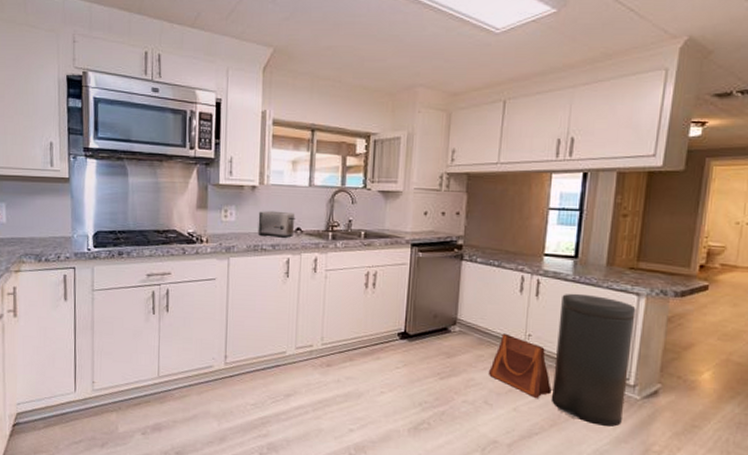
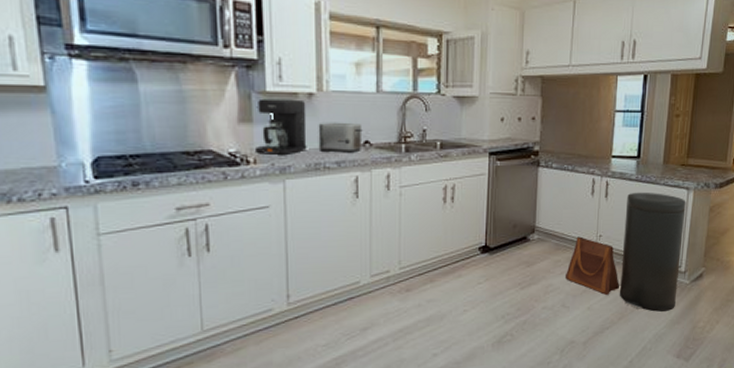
coffee maker: none [208,190,250,237] -> present [256,98,307,155]

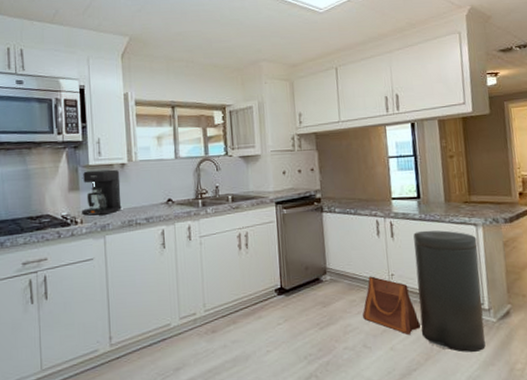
toaster: present [318,122,363,153] -> none [130,185,166,211]

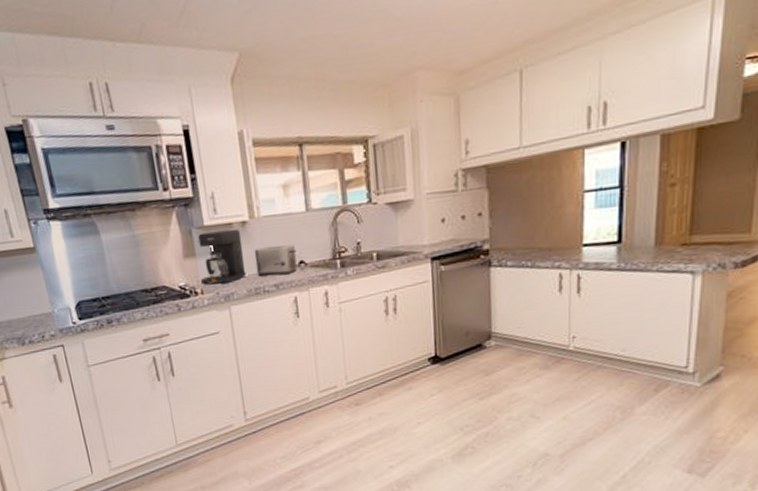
toaster: none [130,185,166,211] -> present [254,245,297,276]
shopping bag: present [363,276,420,334] -> none [533,339,603,403]
pedal bin: present [413,230,485,352] -> none [603,281,691,421]

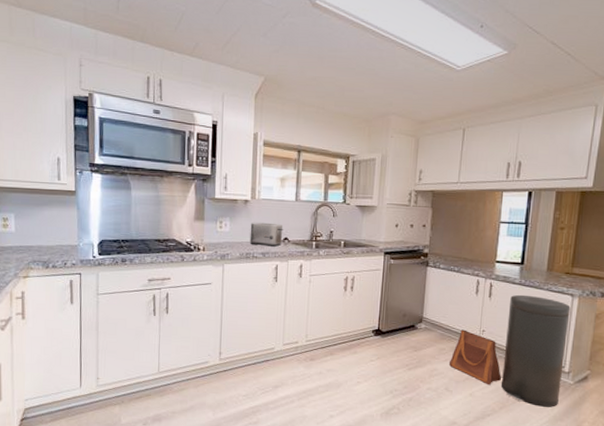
coffee maker: present [198,229,247,285] -> none [205,203,242,245]
shopping bag: none [533,339,603,403] -> present [449,329,501,384]
pedal bin: none [603,281,691,421] -> present [501,294,571,407]

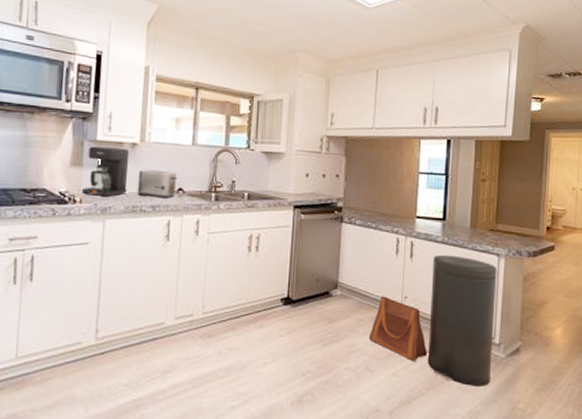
coffee maker: none [205,203,242,245] -> present [82,146,129,197]

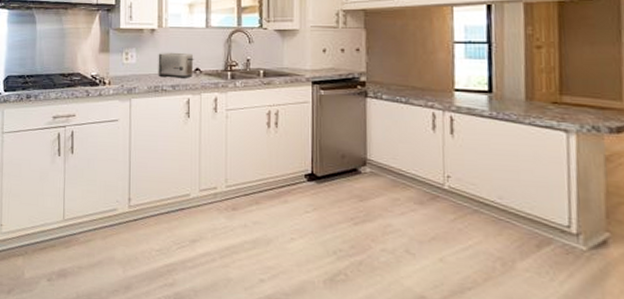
coffee maker: present [82,146,129,197] -> none [110,34,149,78]
shopping bag: present [369,296,427,361] -> none [407,174,481,247]
pedal bin: present [427,254,497,386] -> none [479,130,569,282]

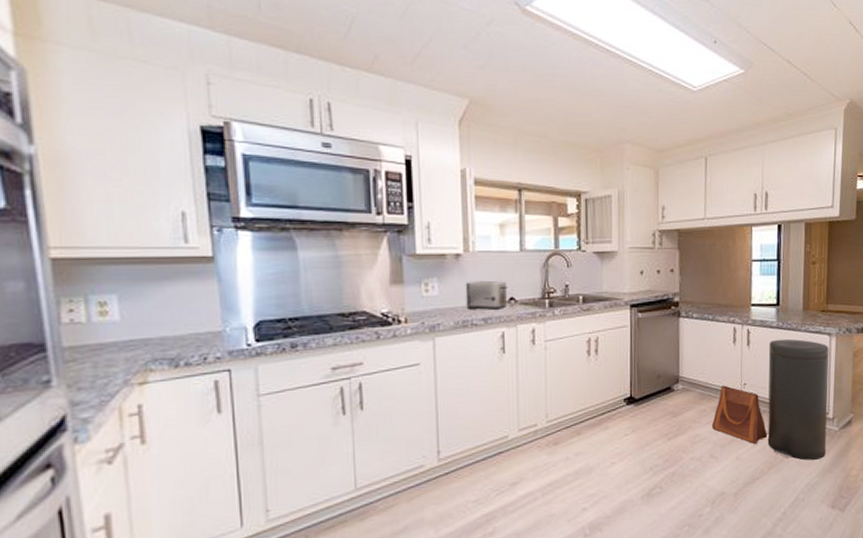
shopping bag: none [407,174,481,247] -> present [712,385,767,444]
pedal bin: none [479,130,569,282] -> present [767,339,829,460]

